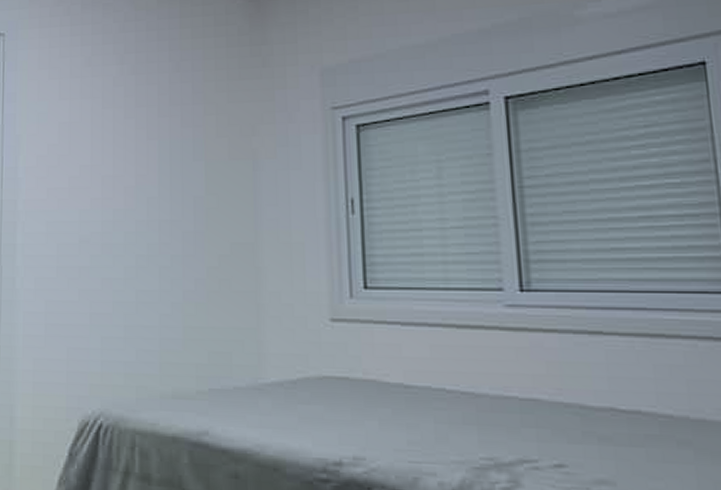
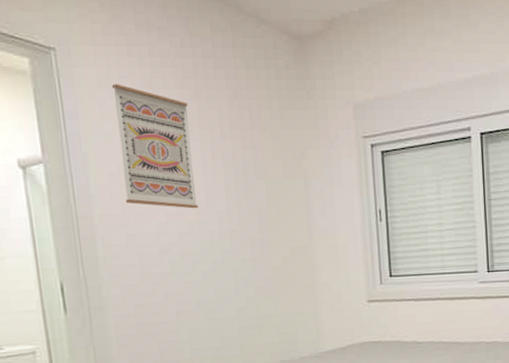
wall art: none [51,64,127,195] -> present [112,84,199,209]

